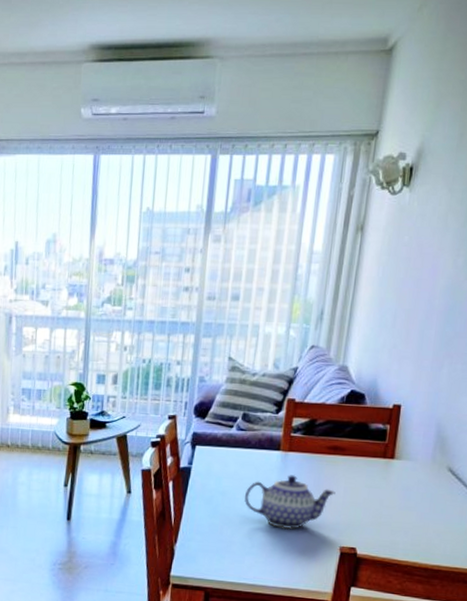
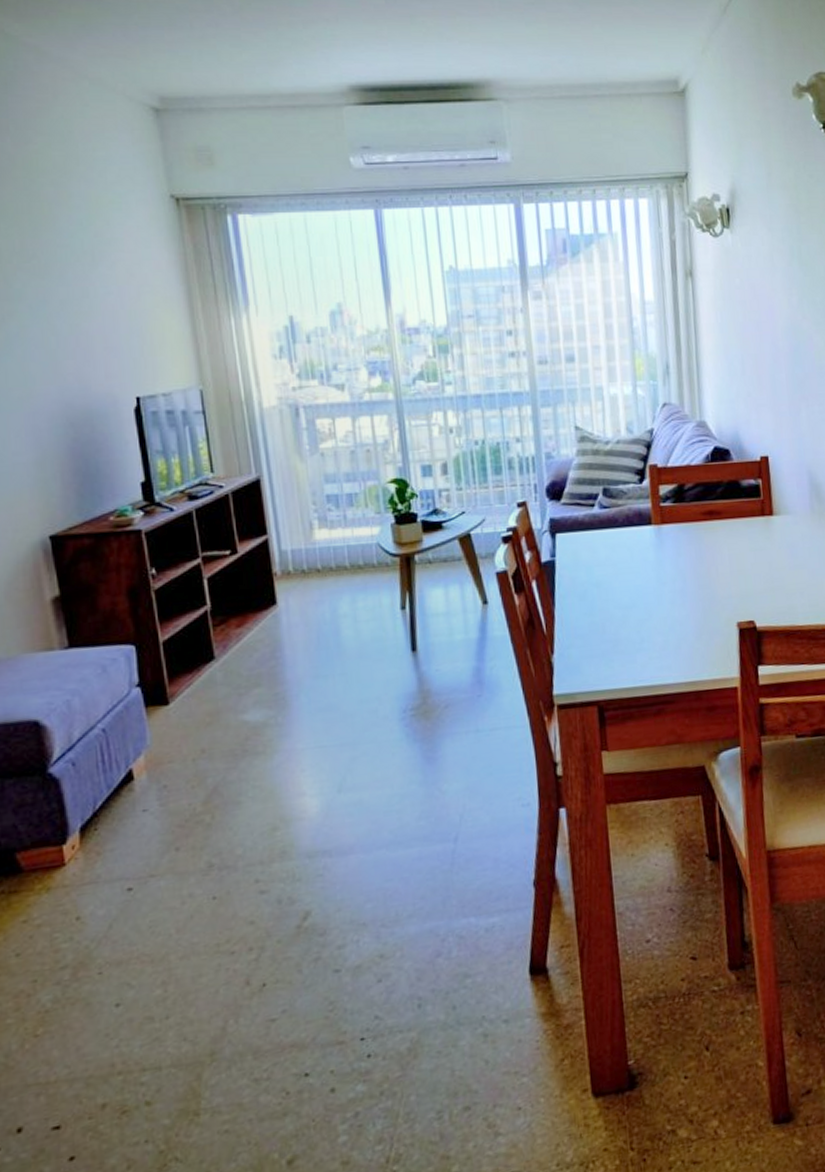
teapot: present [244,475,336,530] -> none [622,550,721,614]

